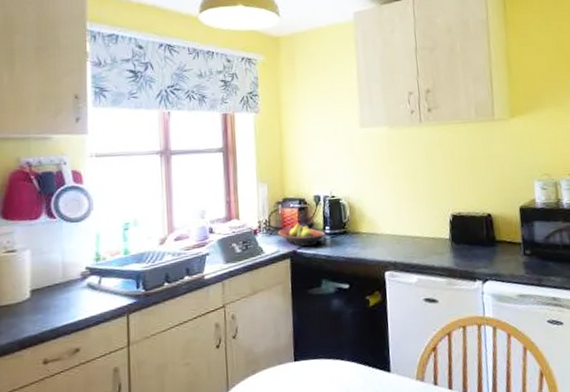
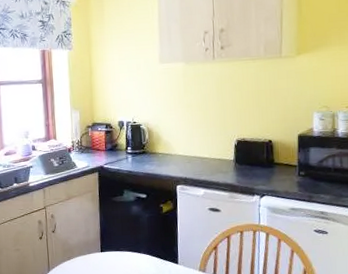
fruit bowl: present [278,223,326,247] -> none [88,144,128,163]

